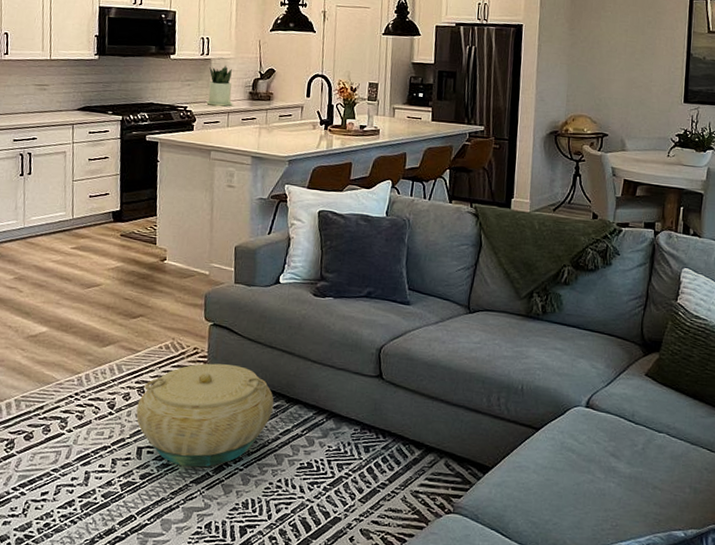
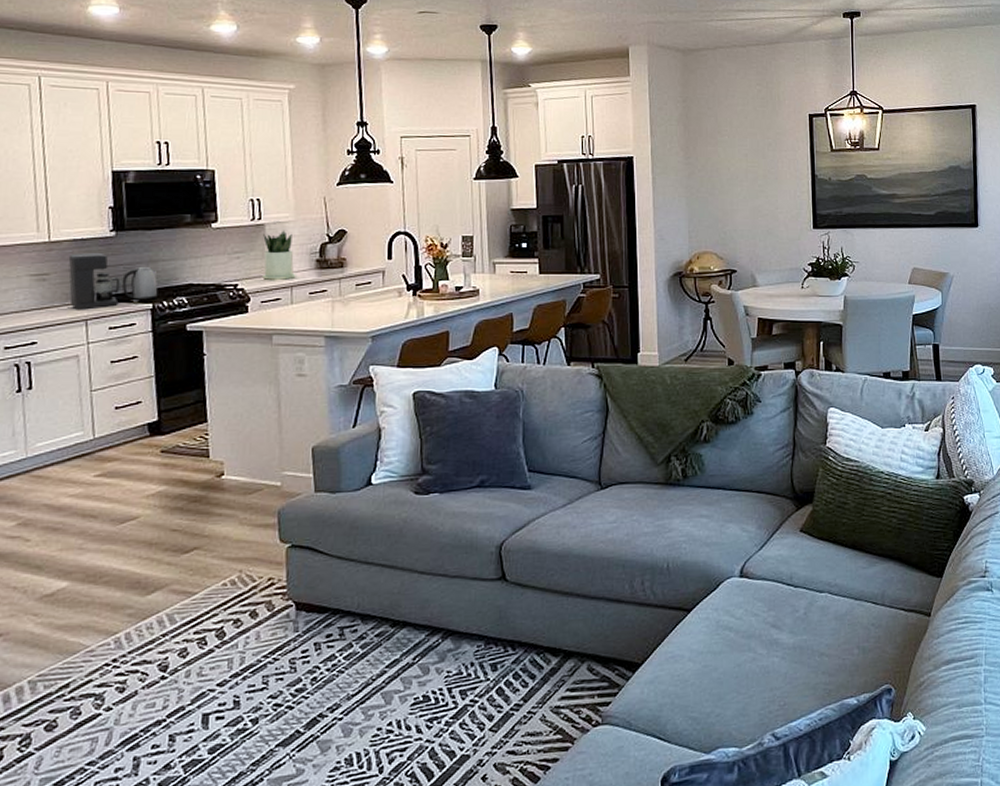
coffee maker: none [62,70,100,116] -> present [68,252,120,310]
kettle: none [100,85,128,114] -> present [121,266,158,303]
basket: present [136,363,274,468] -> none [197,592,376,728]

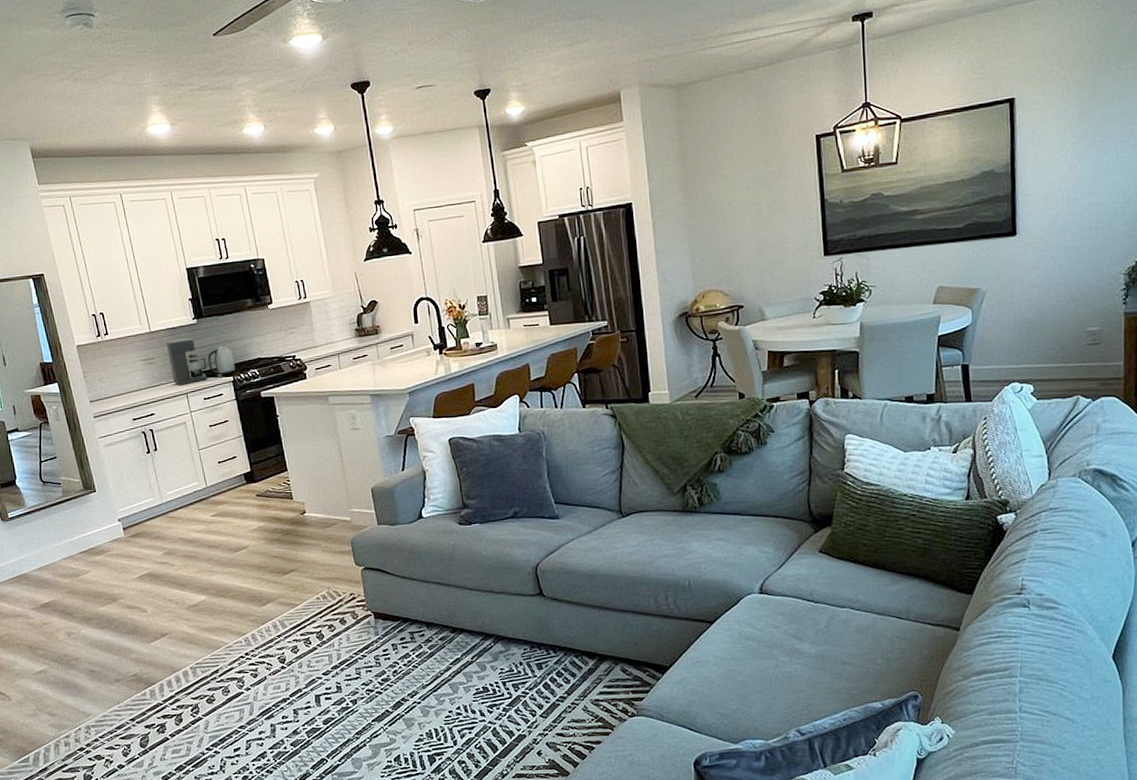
planter: present [261,230,296,280] -> none [310,305,341,350]

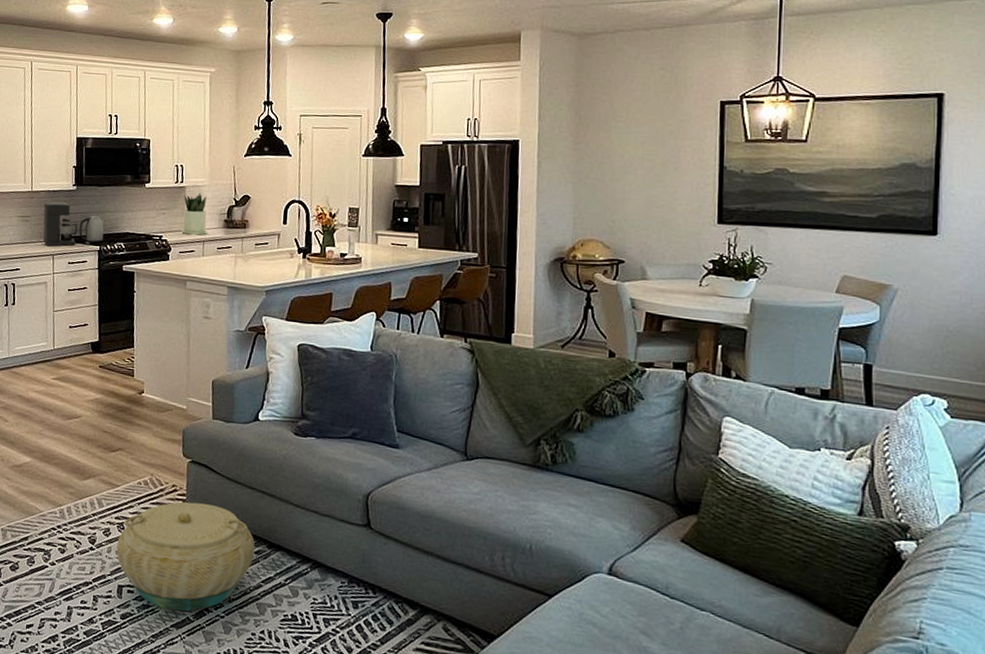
basket: none [306,604,440,707] -> present [116,502,256,612]
planter: none [310,305,341,350] -> present [180,193,208,235]

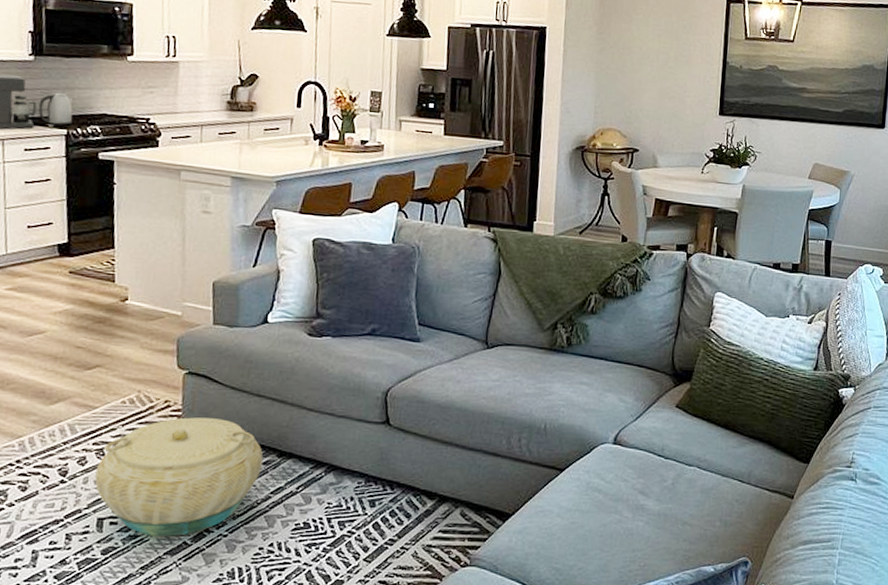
planter: present [180,193,208,235] -> none [173,69,207,119]

